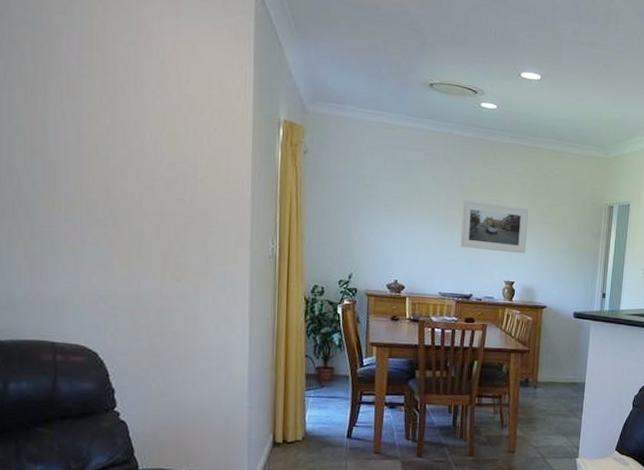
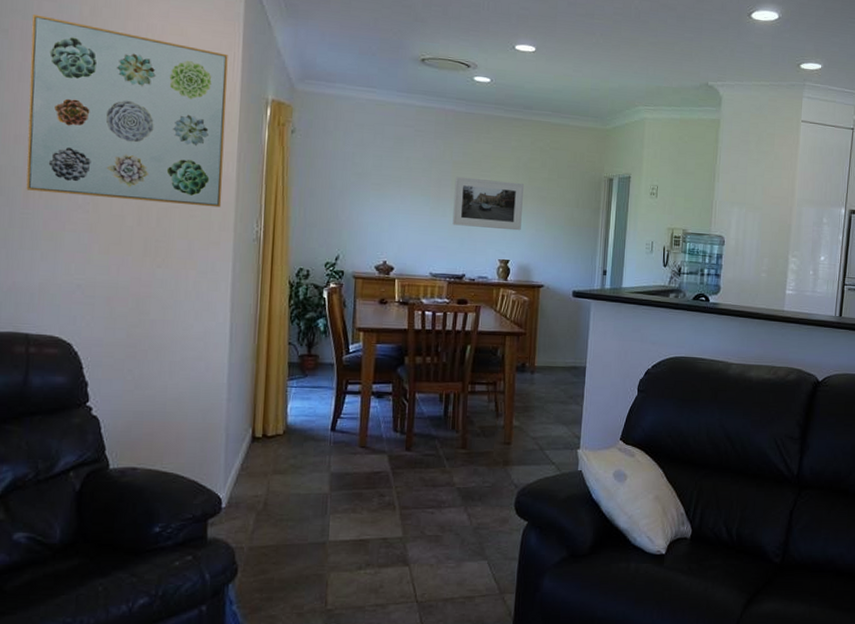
wall art: none [41,27,240,225] -> present [26,14,228,208]

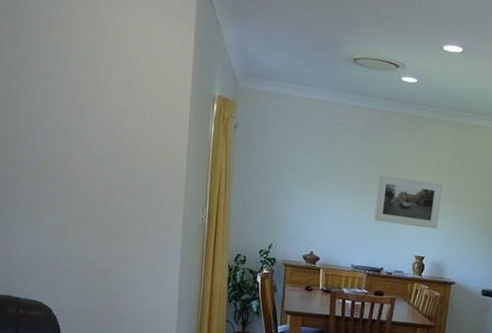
wall art: present [26,14,228,208] -> none [16,13,182,195]

